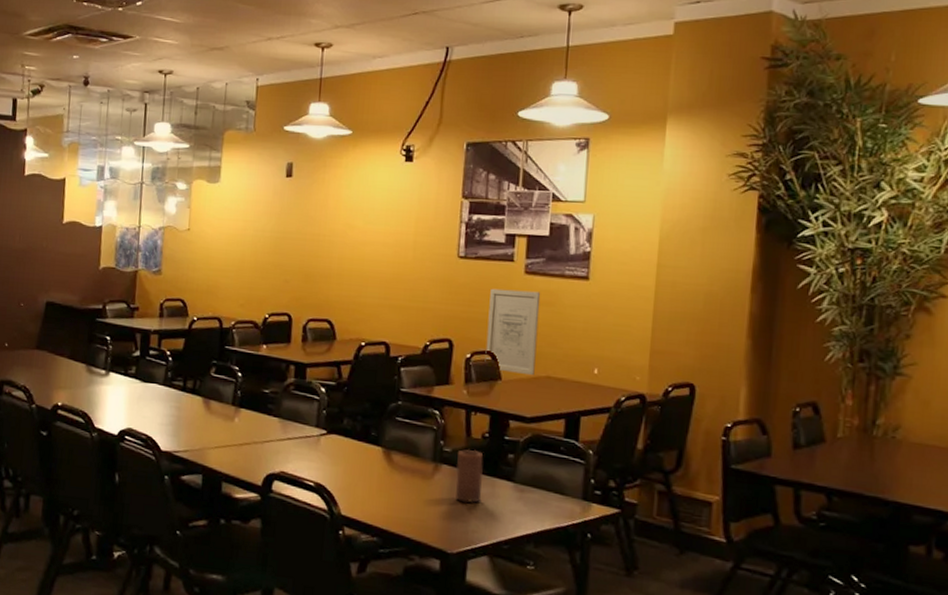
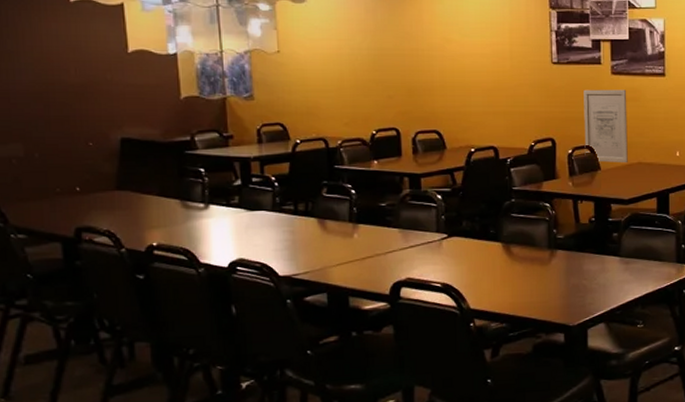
candle: present [455,450,484,504] -> none [570,234,594,281]

